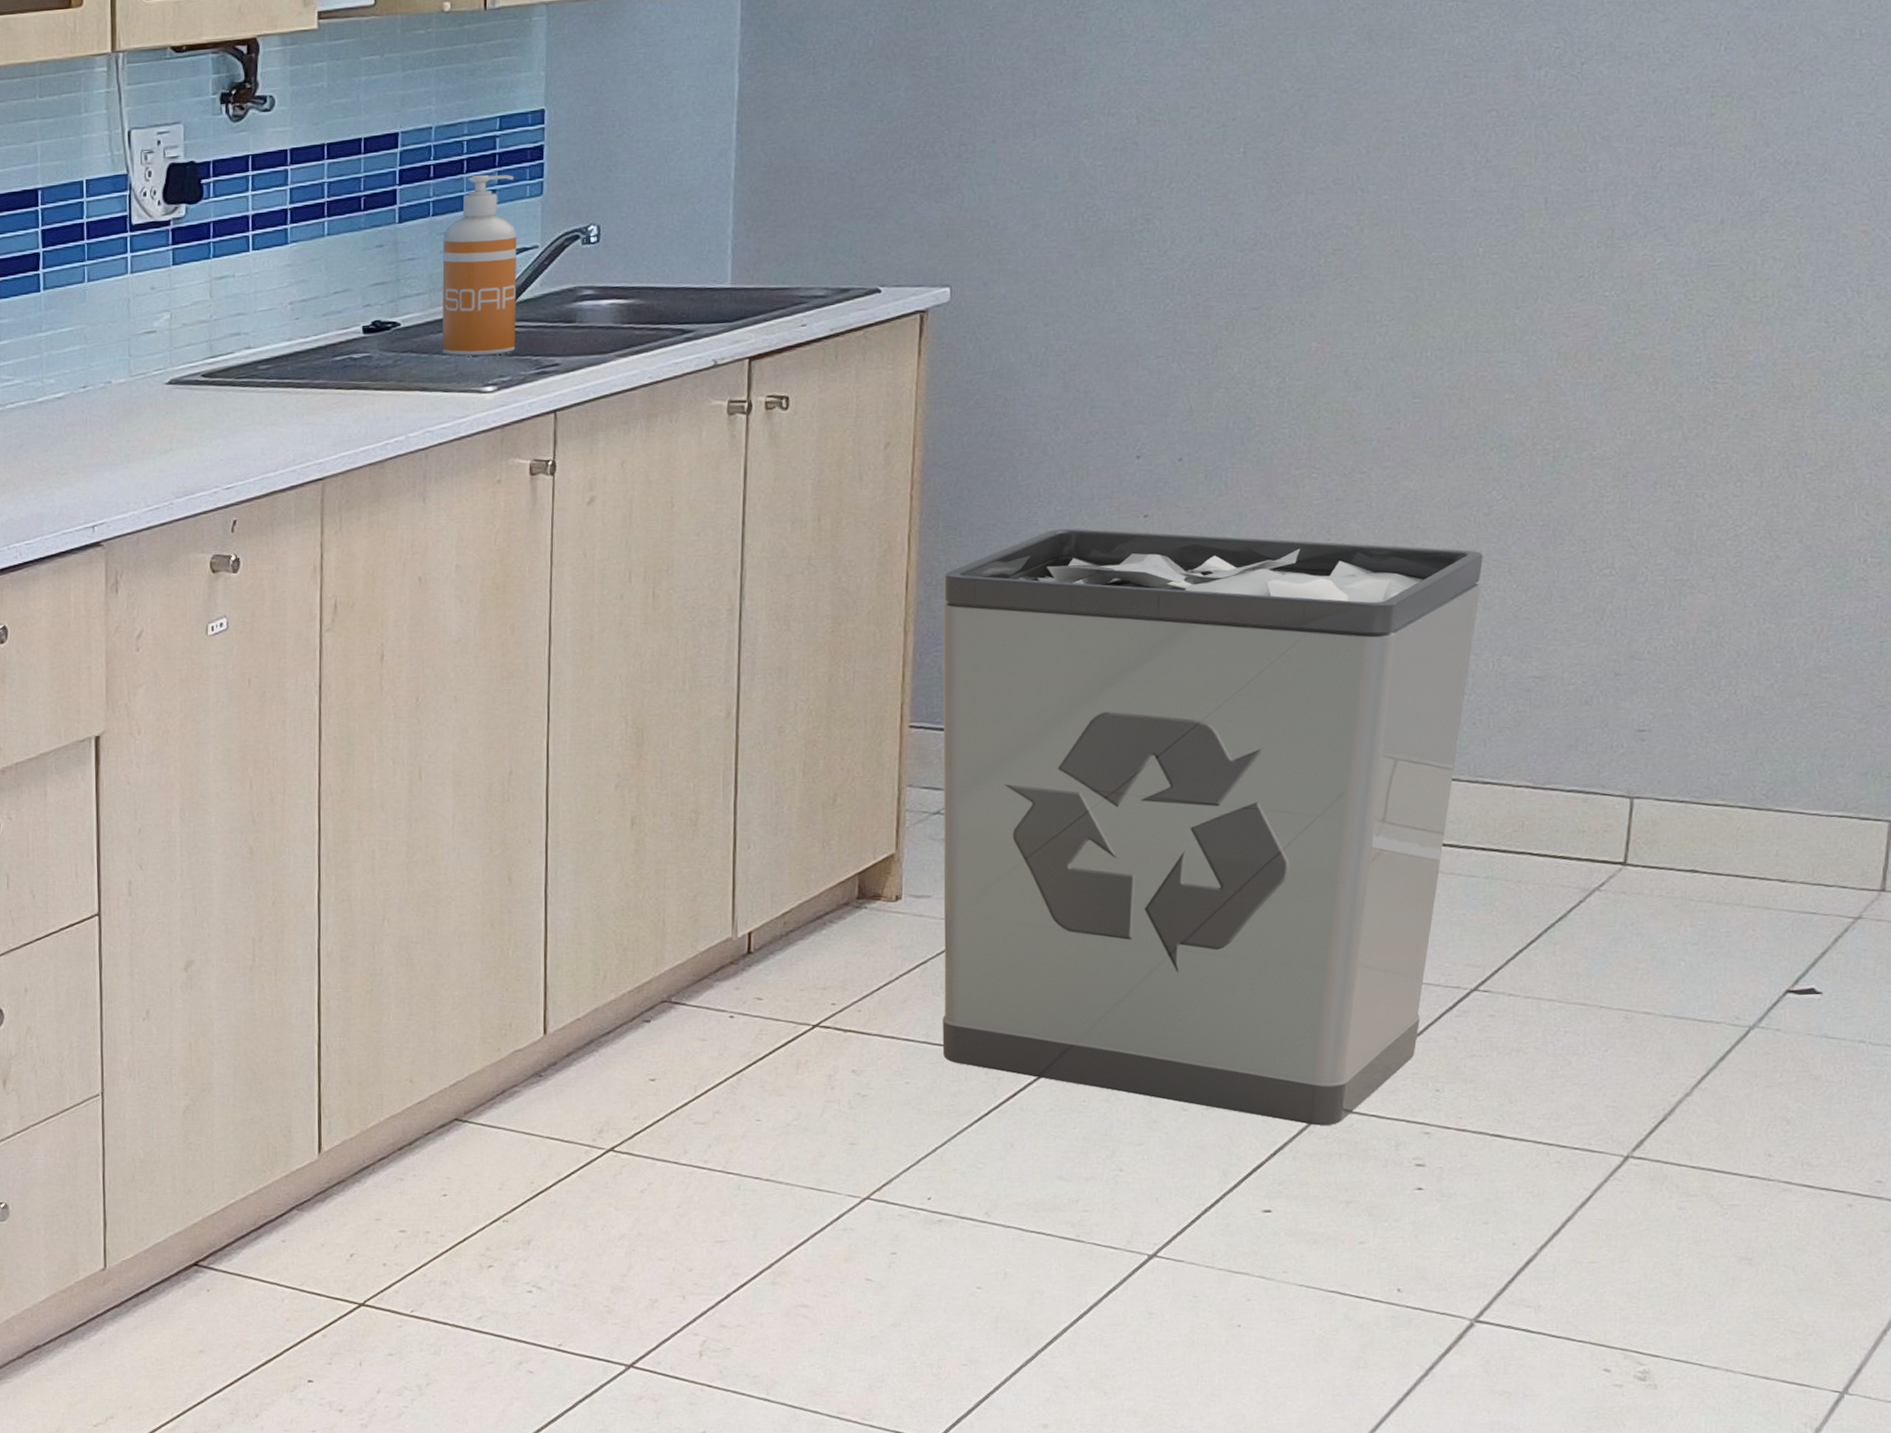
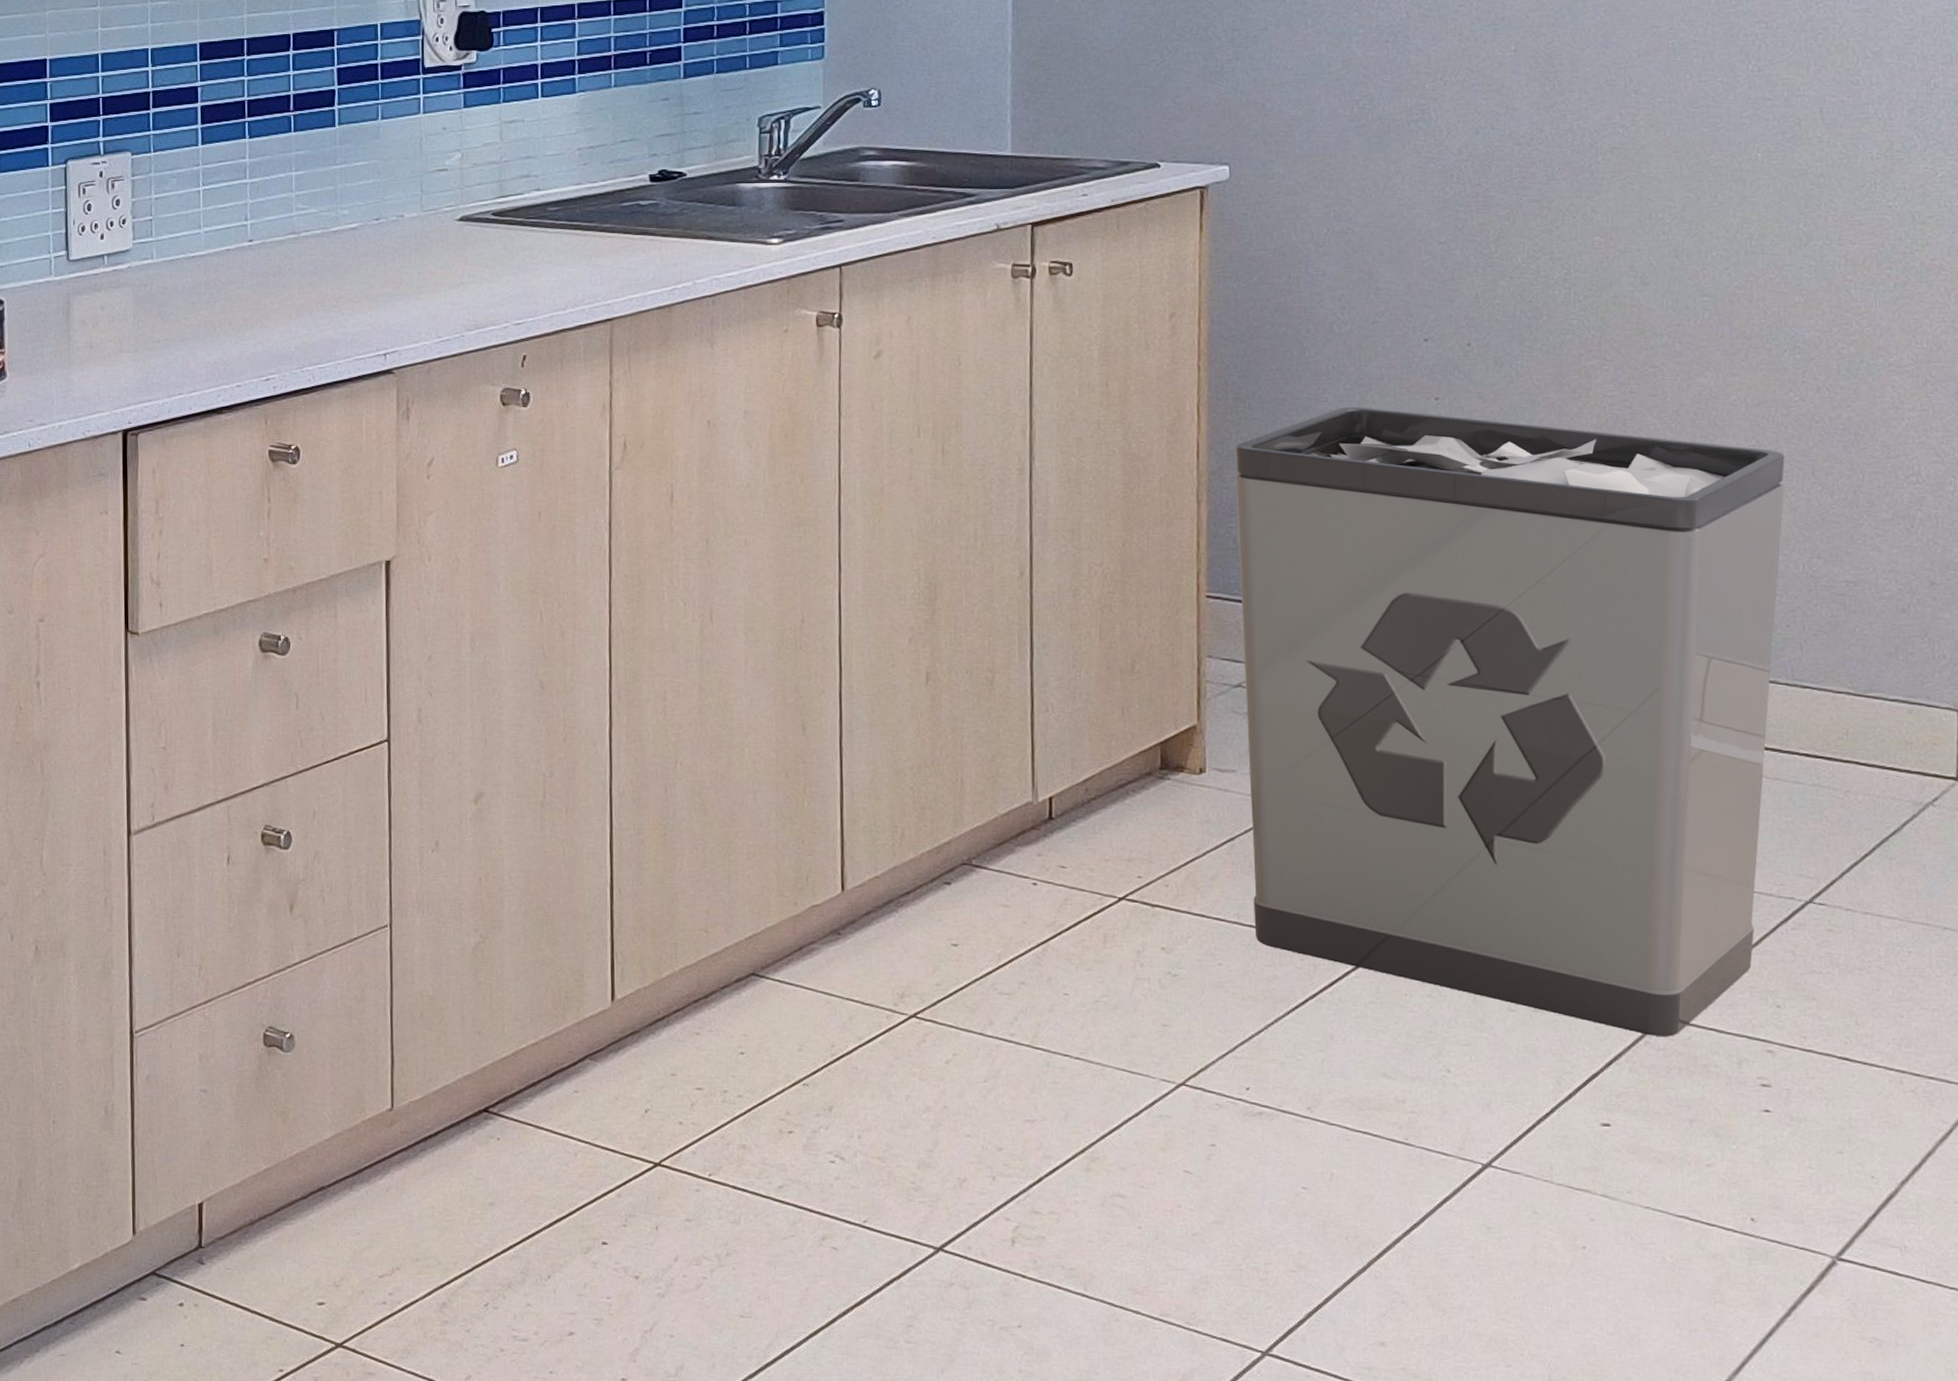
soap dispenser: present [442,174,517,357] -> none [727,36,800,209]

